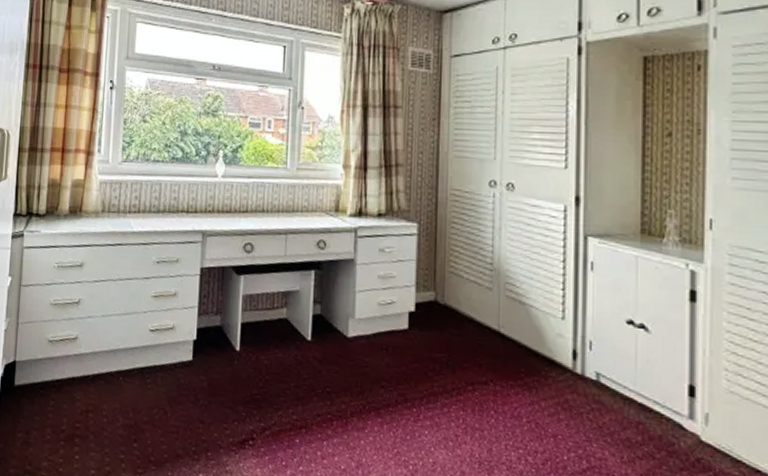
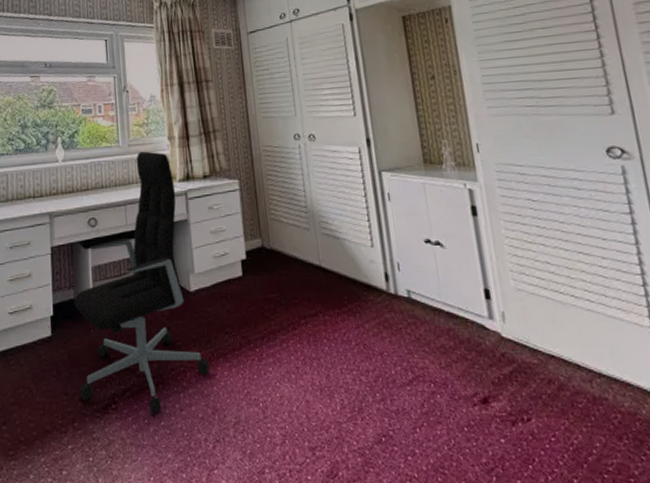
office chair: none [215,177,359,458] -> present [74,151,209,415]

